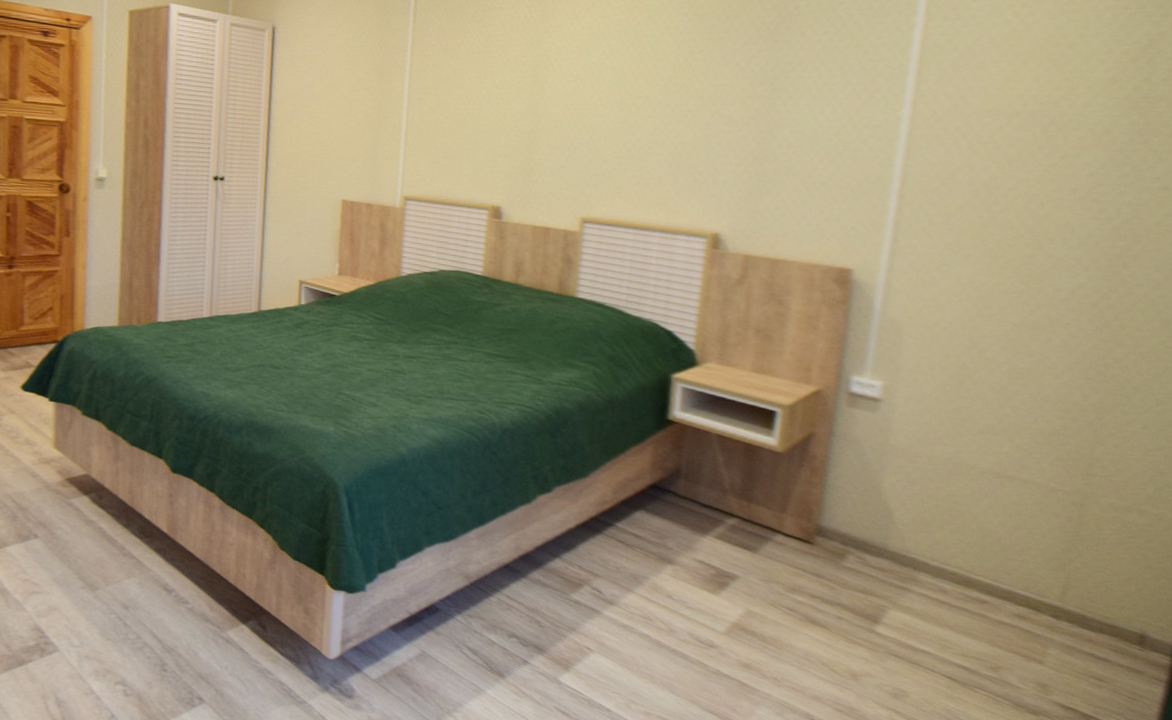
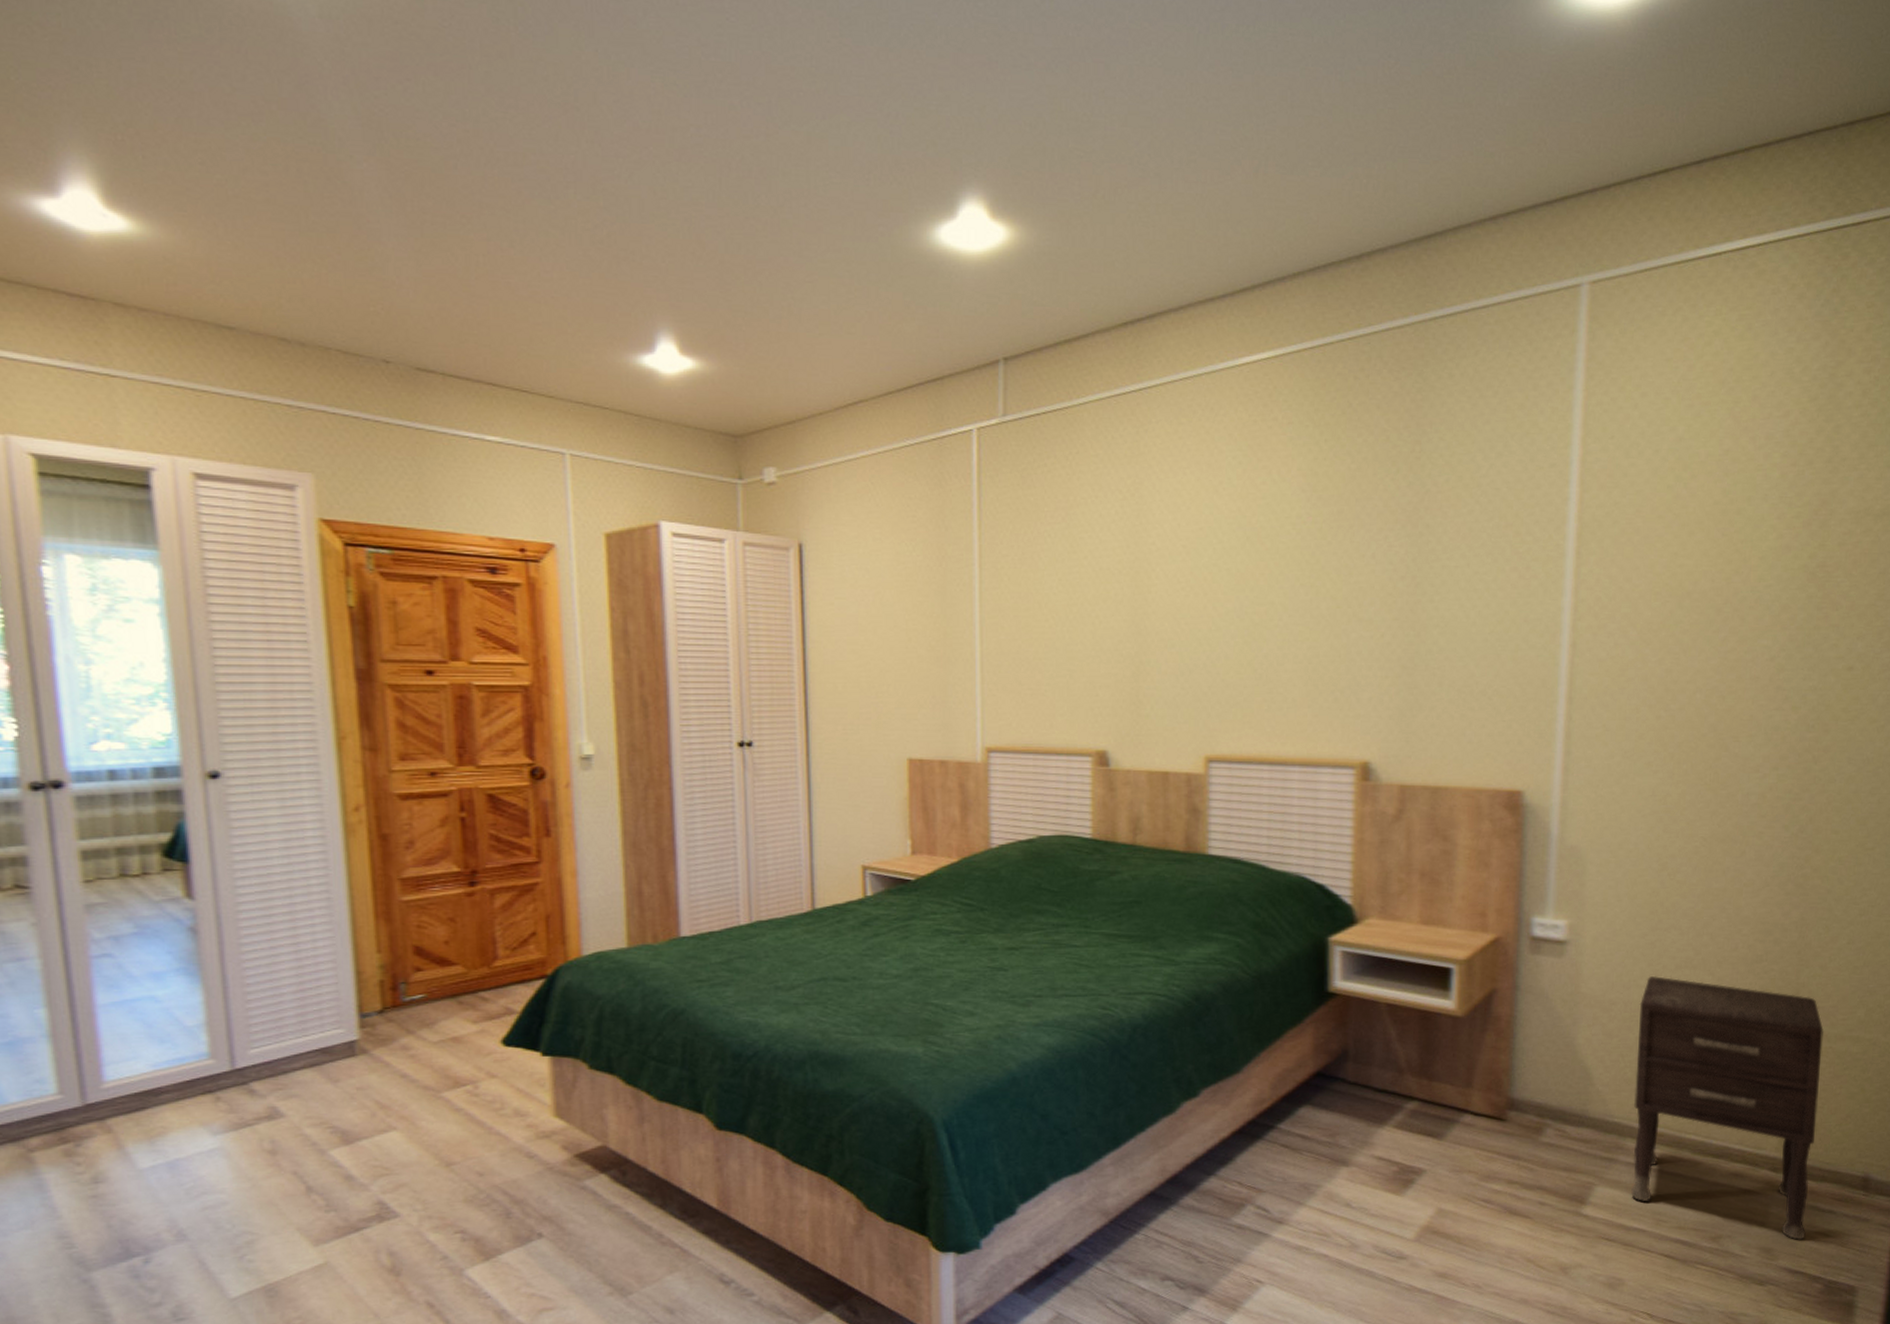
nightstand: none [920,437,1113,681] -> present [1631,976,1823,1240]

